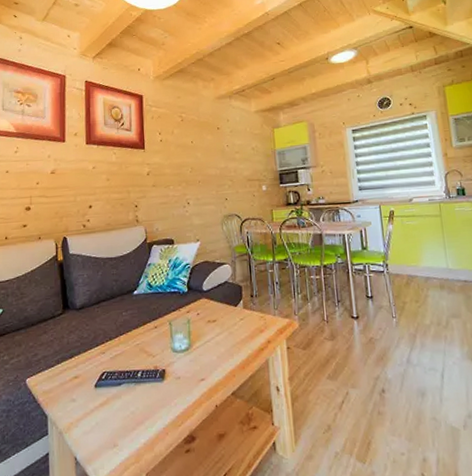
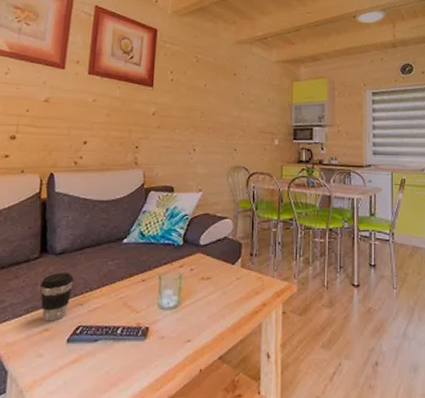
coffee cup: none [66,325,95,370] -> present [39,273,74,321]

